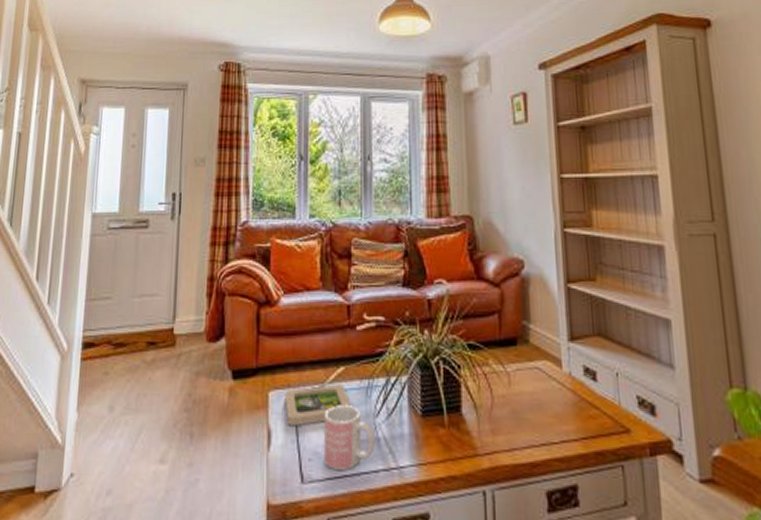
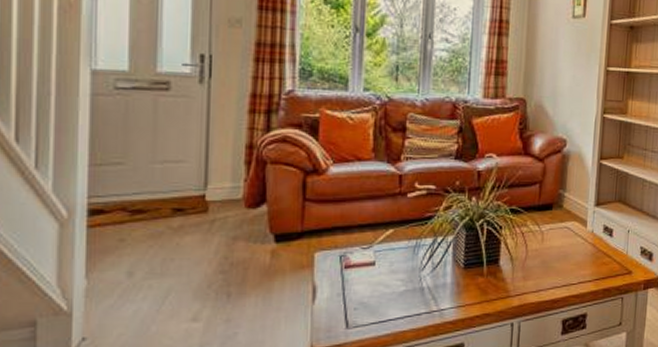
picture frame: present [285,384,352,427] -> none [331,244,399,282]
mug: present [324,405,375,471] -> none [370,262,420,317]

